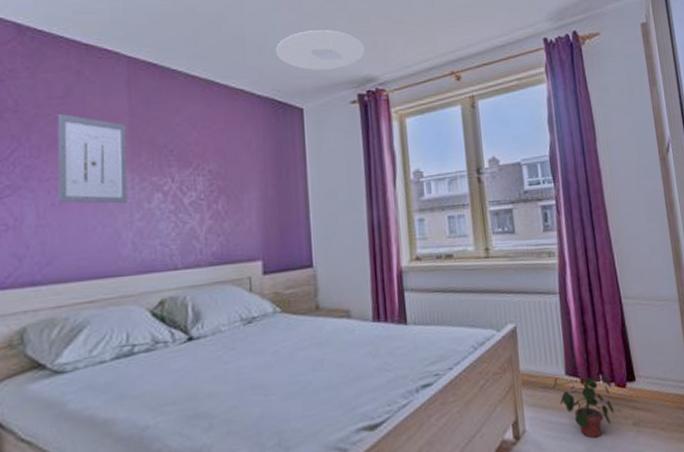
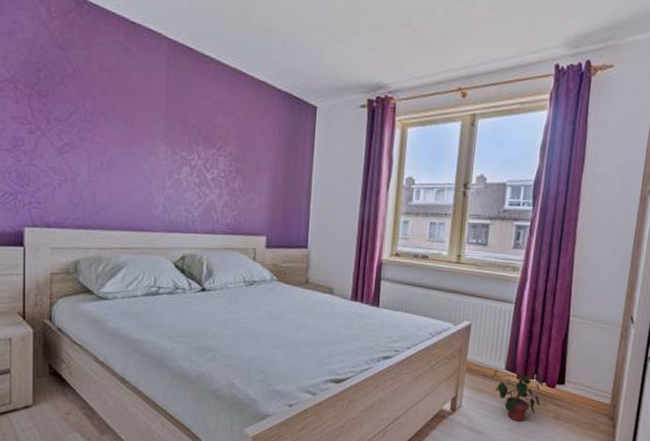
wall art: present [57,113,127,204] -> none [106,84,163,172]
ceiling light: present [275,30,365,70] -> none [298,31,381,73]

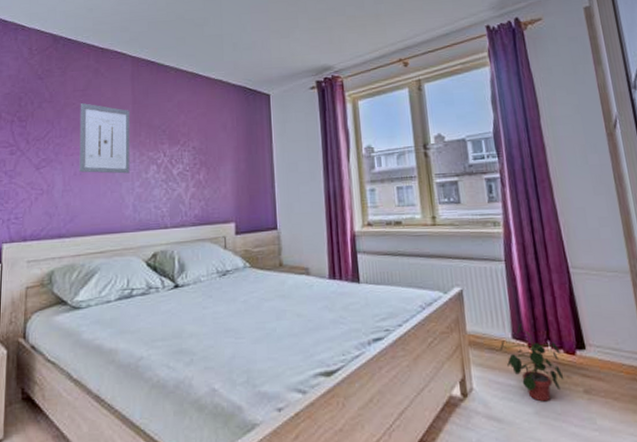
wall art: none [106,84,163,172] -> present [79,102,130,174]

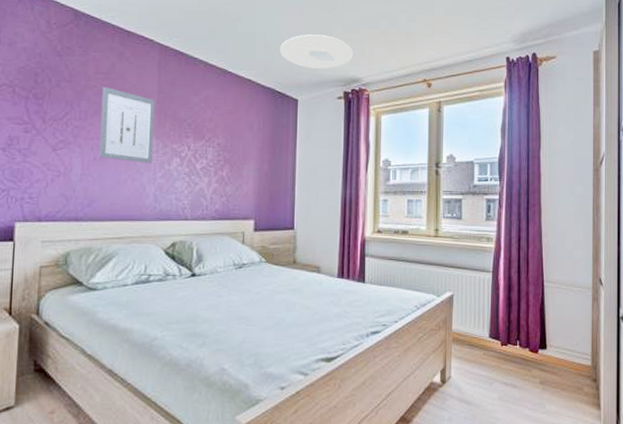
ceiling light: none [247,28,323,62] -> present [279,34,354,69]
potted plant: present [500,324,565,402] -> none [478,326,526,390]

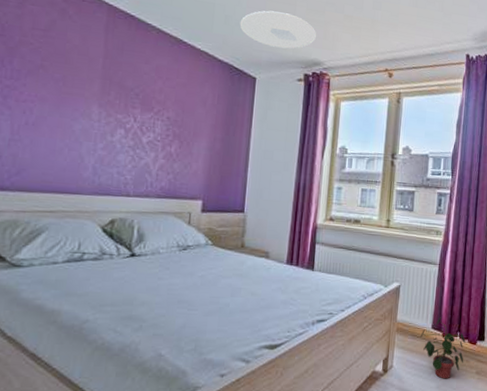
wall art: present [99,86,155,164] -> none [32,44,100,133]
potted plant: none [478,326,526,390] -> present [420,317,466,379]

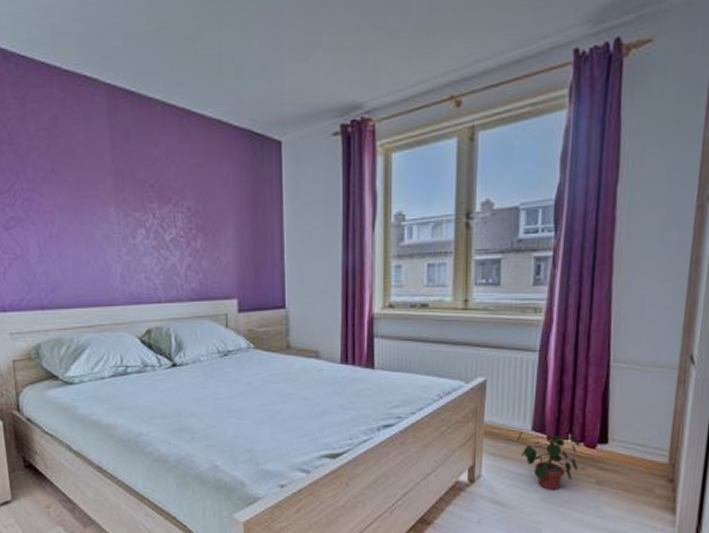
ceiling light: present [239,10,317,49] -> none [254,46,353,96]

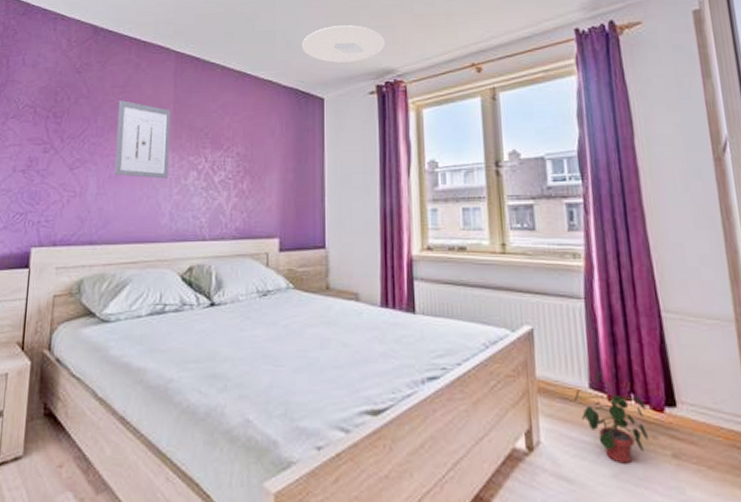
wall art: none [47,146,114,238] -> present [114,99,171,179]
ceiling light: none [254,46,353,96] -> present [301,25,386,63]

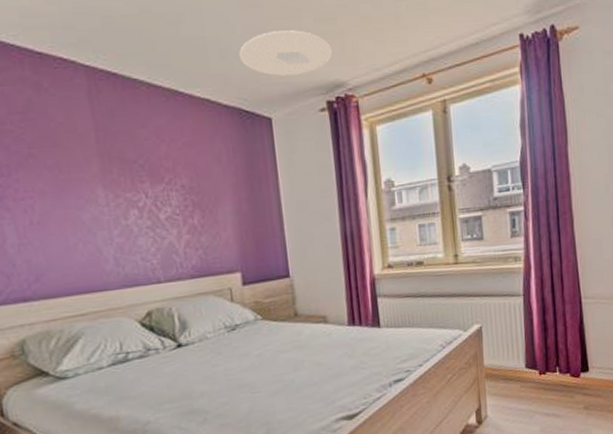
wall art: present [114,99,171,179] -> none [21,129,104,222]
potted plant: present [574,372,650,464] -> none [513,354,568,421]

